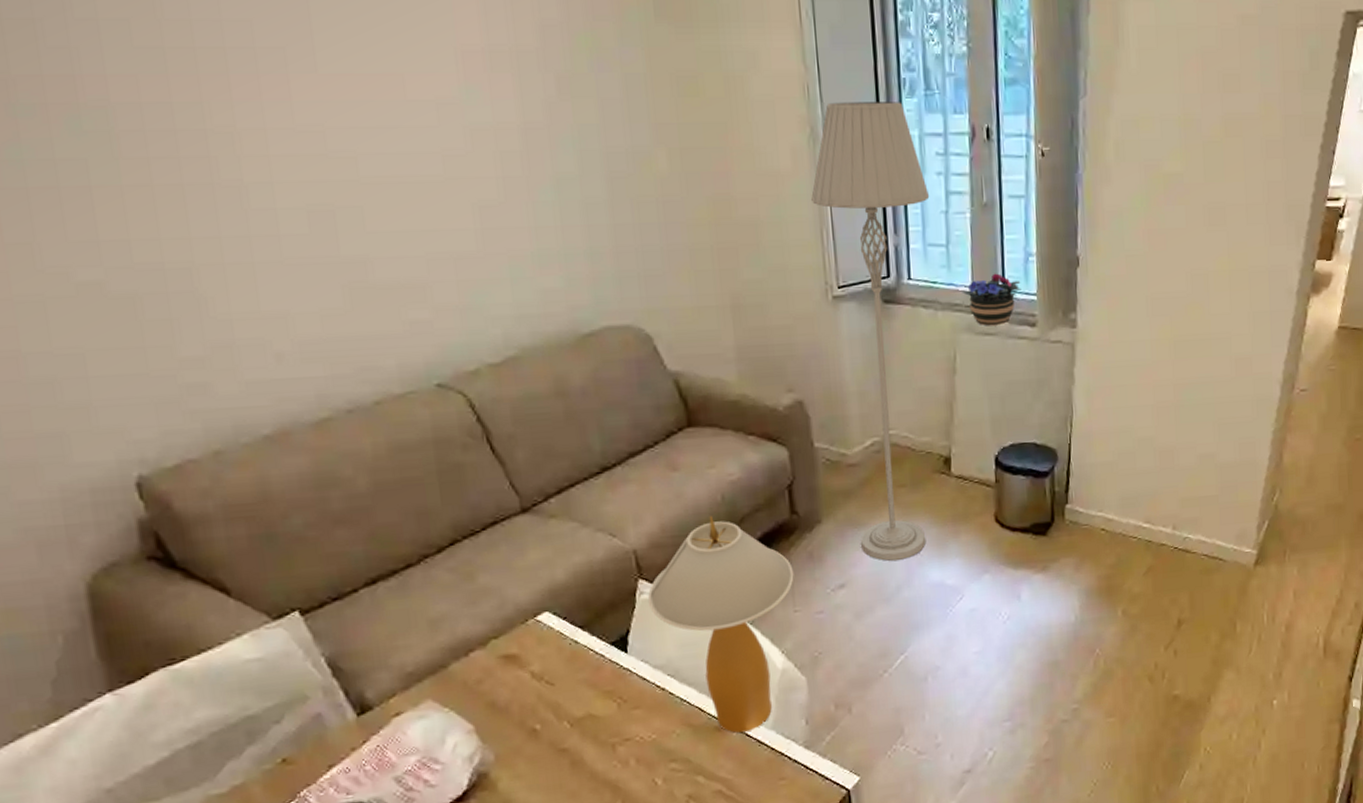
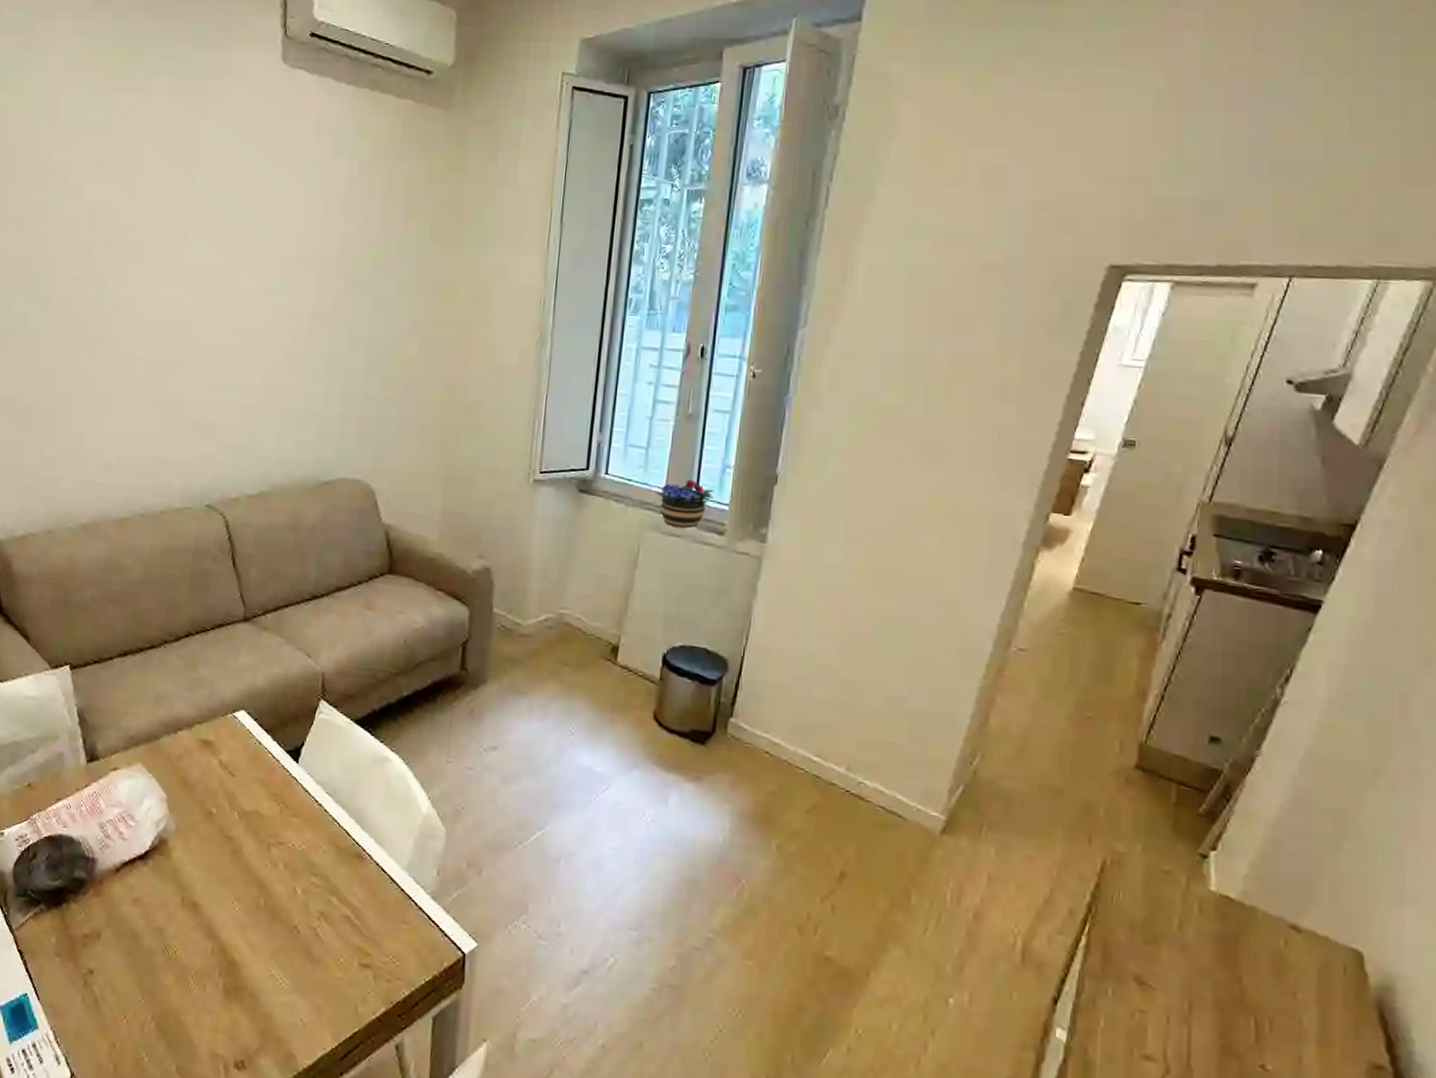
table lamp: present [647,516,794,733] -> none [324,656,454,867]
floor lamp: present [811,102,930,561] -> none [519,314,638,736]

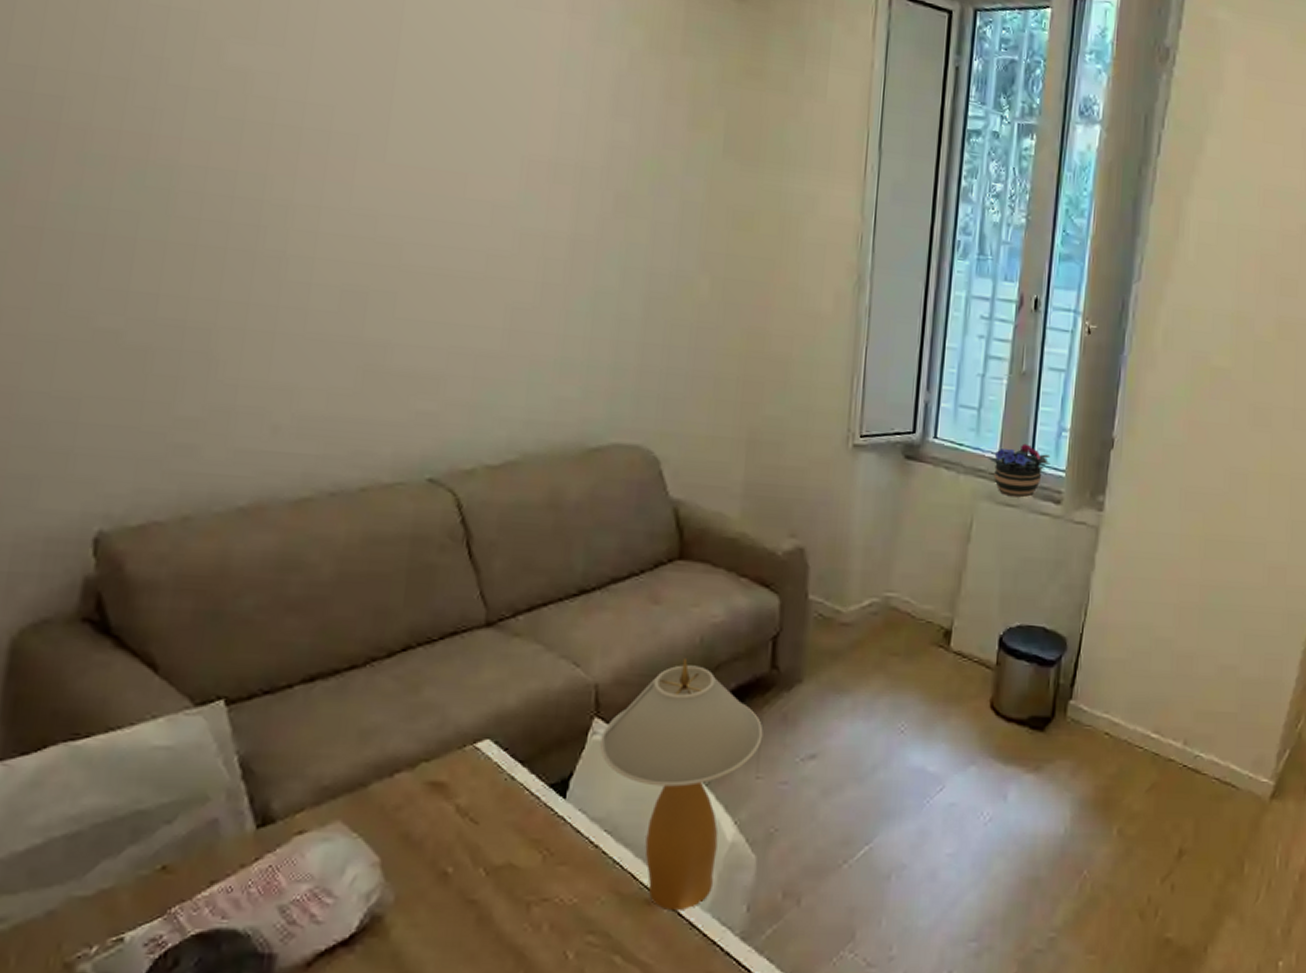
table lamp: none [324,656,454,867] -> present [599,658,764,910]

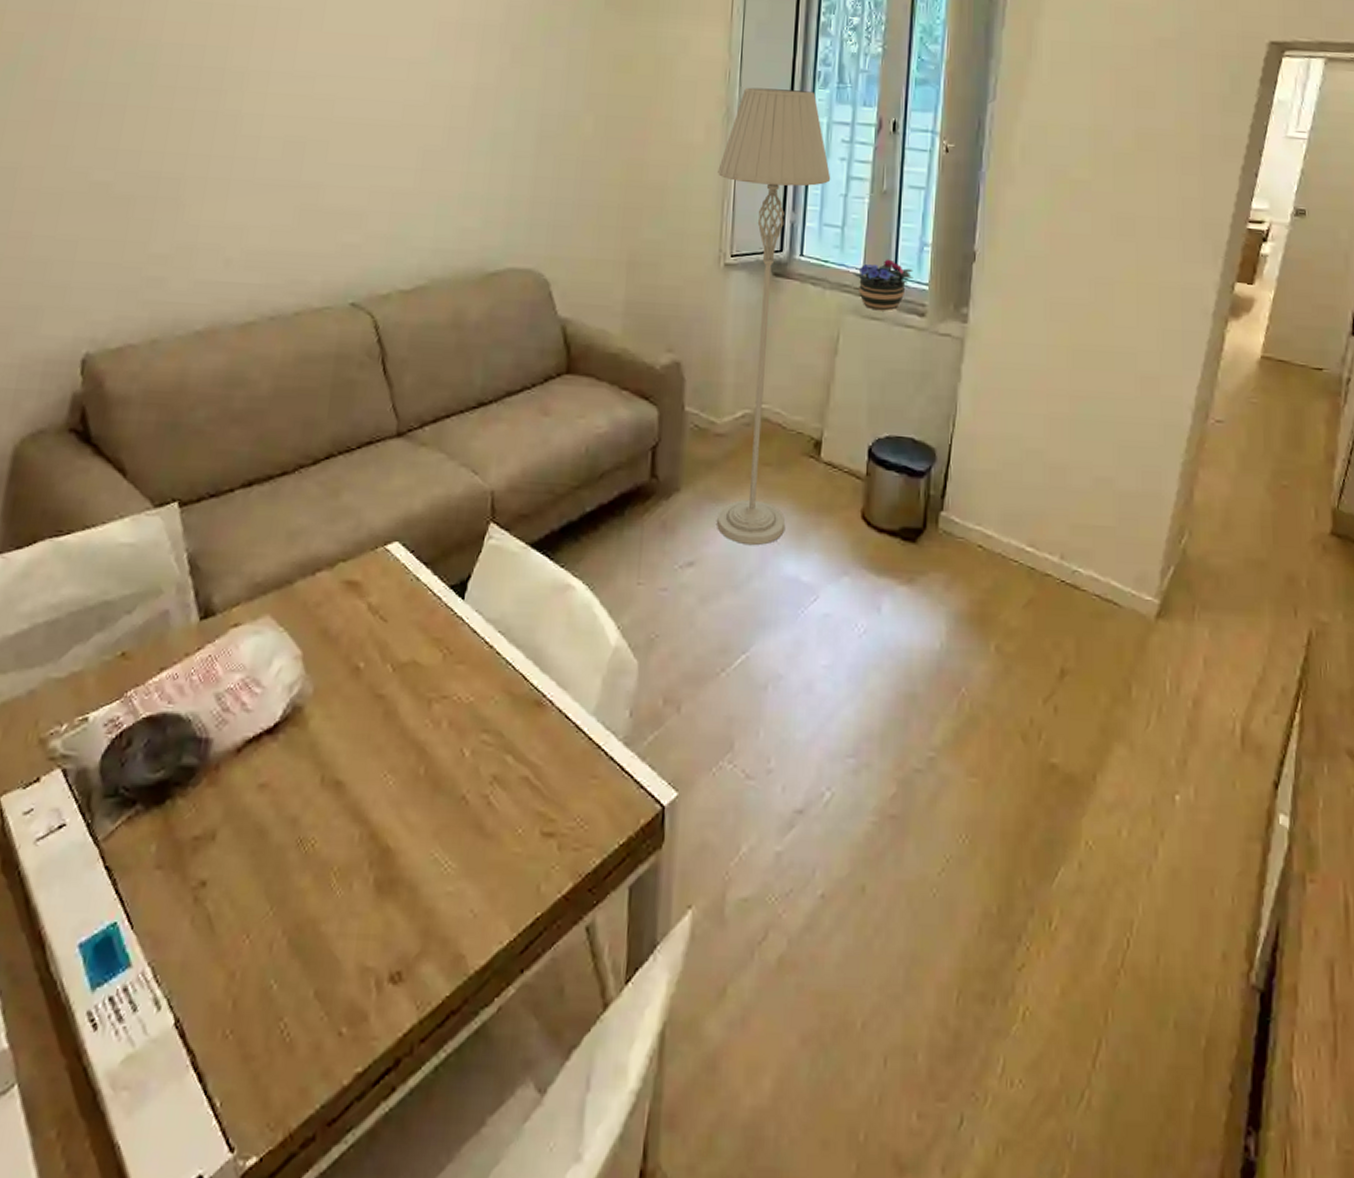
table lamp: present [599,658,764,910] -> none [494,467,644,712]
floor lamp: none [841,254,968,737] -> present [717,87,831,546]

